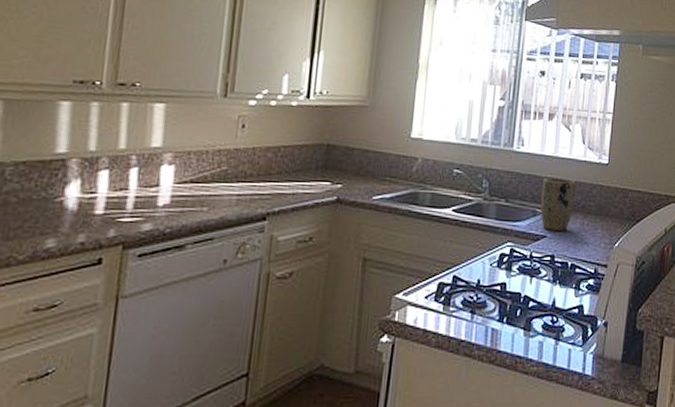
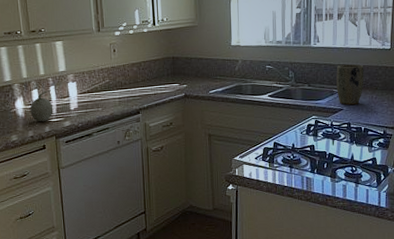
fruit: none [88,172,131,220] -> present [30,89,53,121]

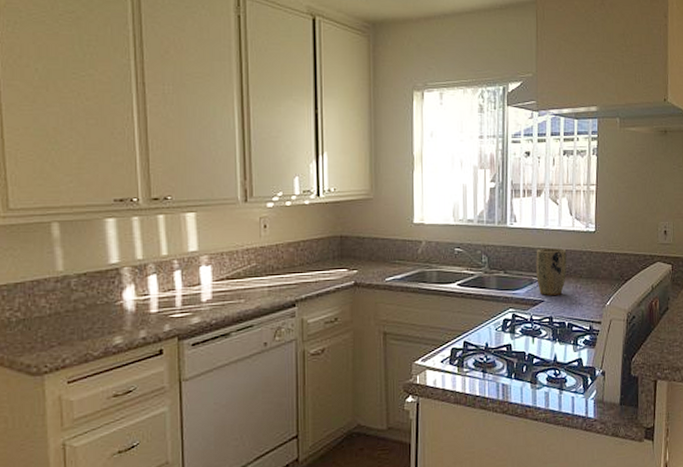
fruit: present [30,89,53,121] -> none [144,275,177,317]

